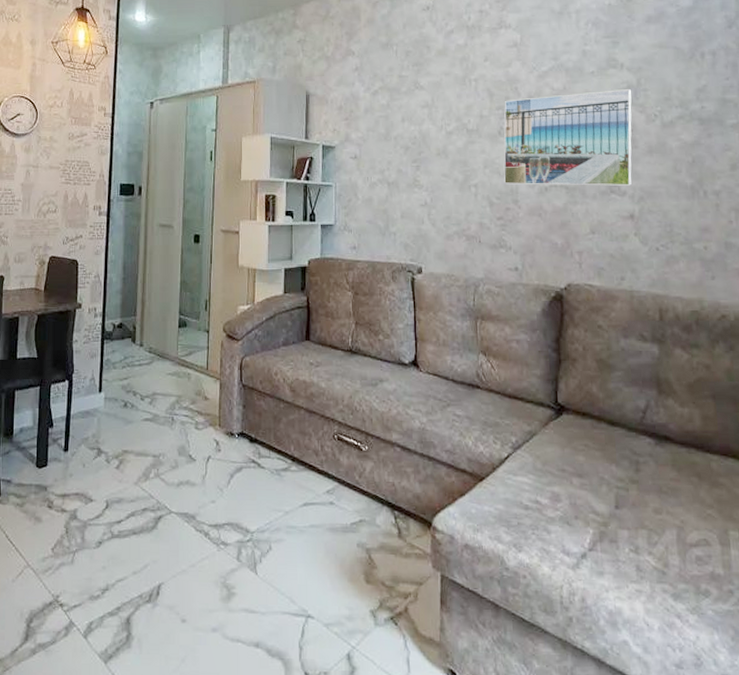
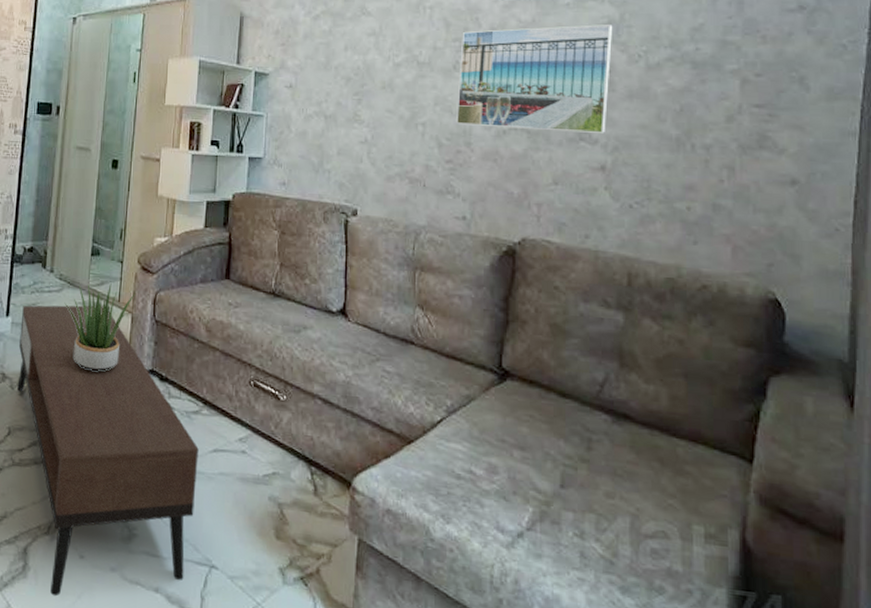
coffee table: none [113,375,290,663] -> present [17,305,199,597]
potted plant: none [155,353,222,438] -> present [64,283,135,371]

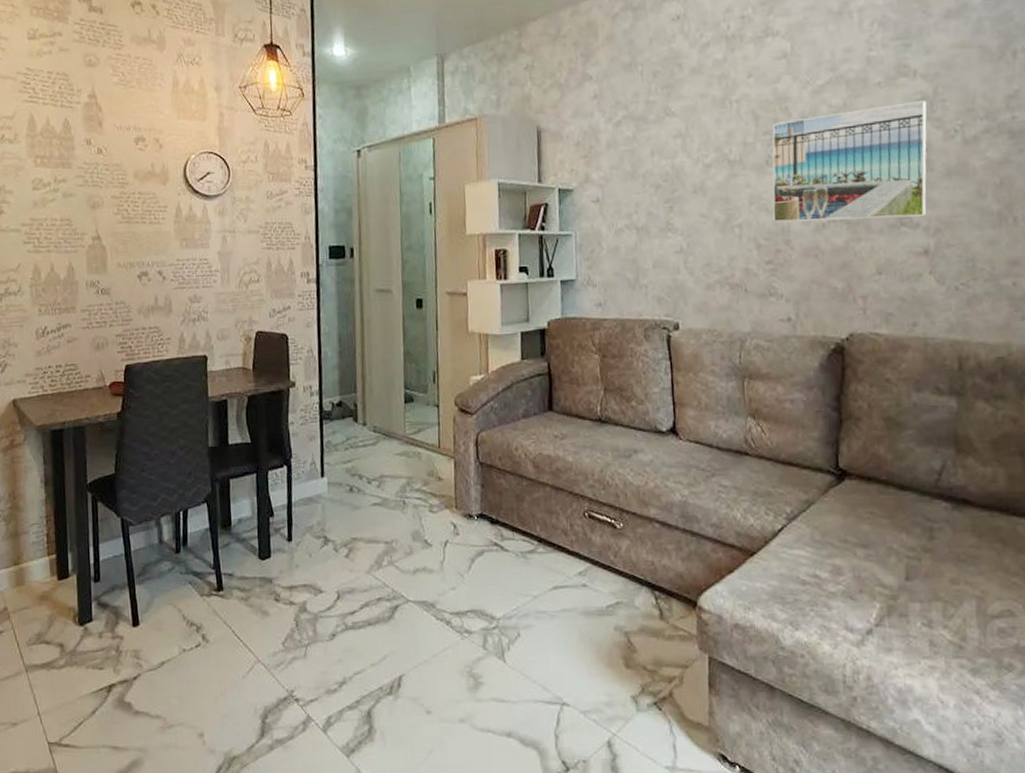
coffee table: present [17,305,199,597] -> none [337,454,540,755]
potted plant: present [64,283,135,371] -> none [381,430,456,522]

